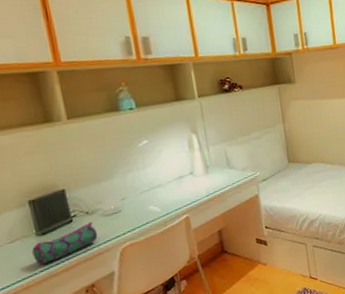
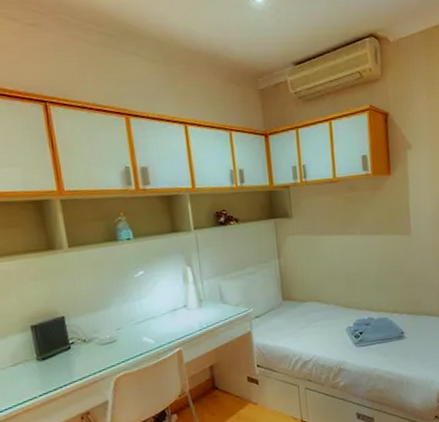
pencil case: present [32,221,98,265] -> none [32,349,94,390]

